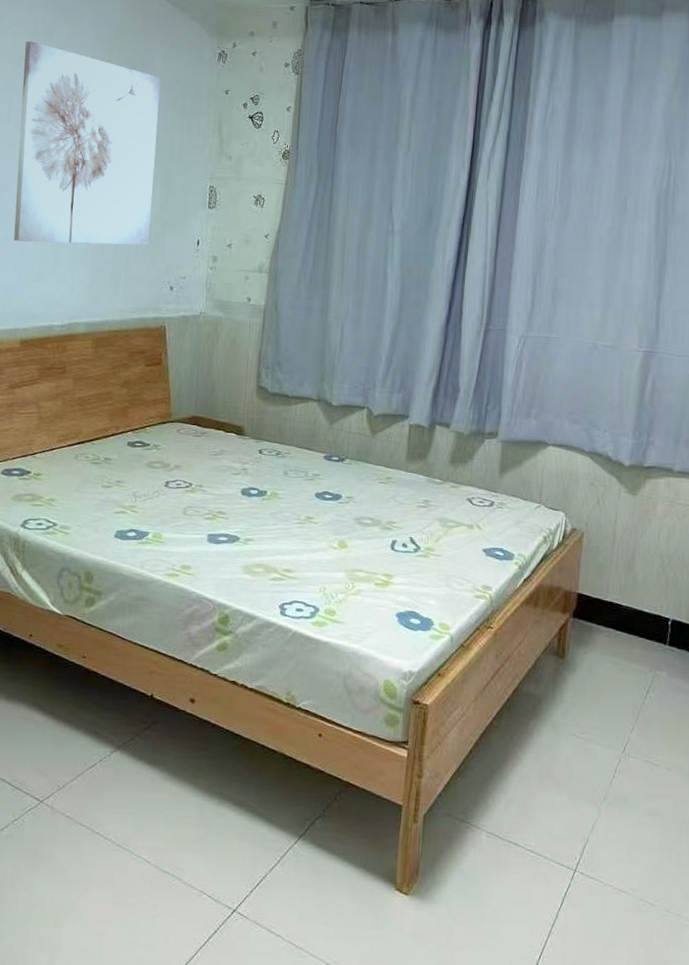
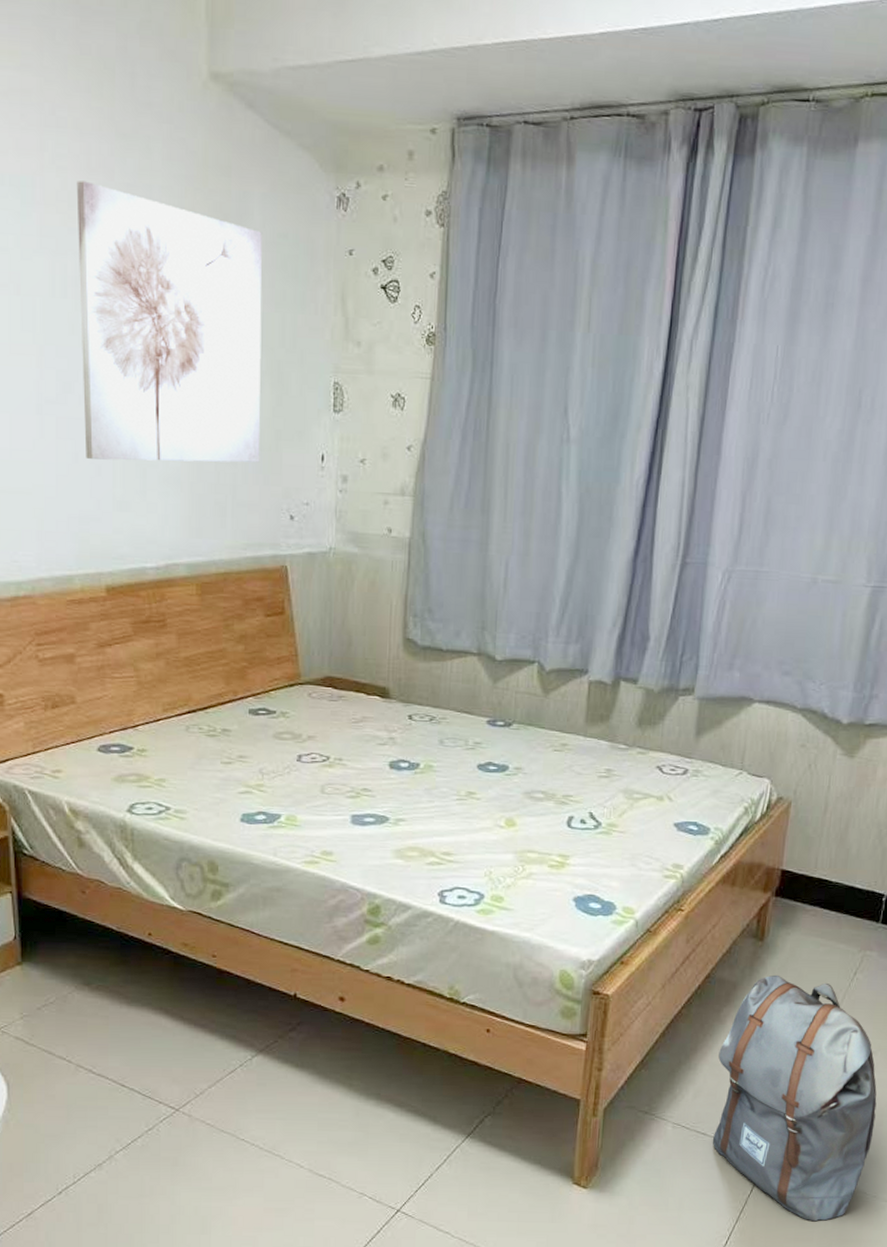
backpack: none [523,690,675,939] -> present [712,974,877,1222]

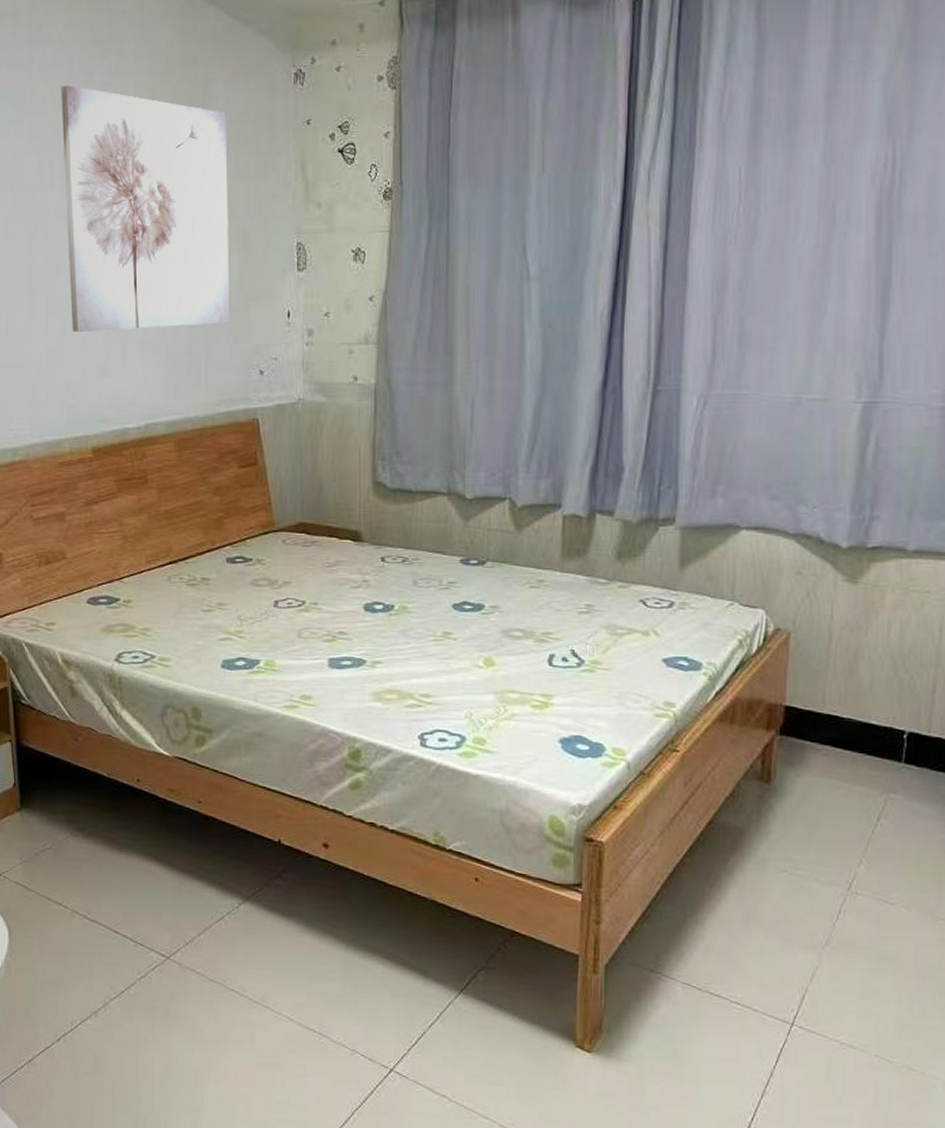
backpack: present [712,974,877,1222] -> none [728,820,916,1100]

